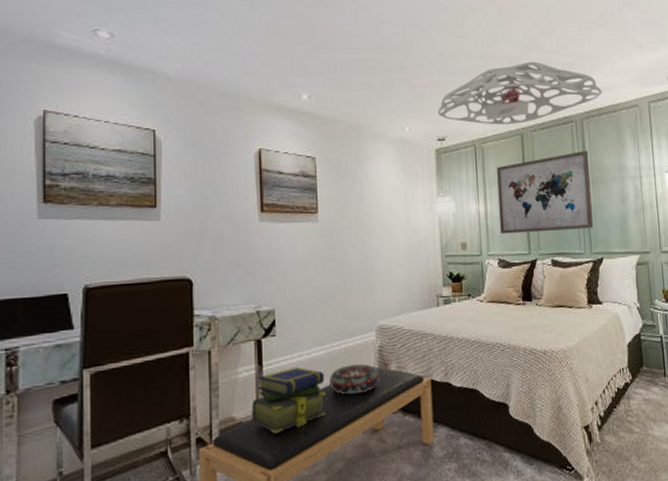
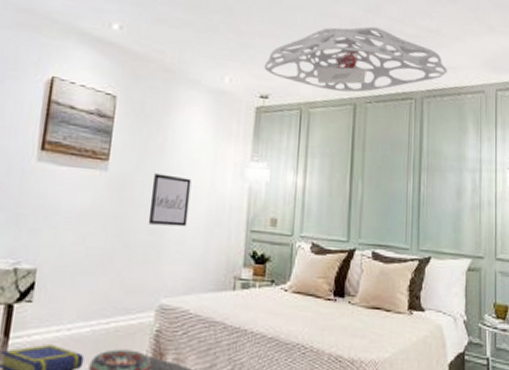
wall art: none [357,218,391,261] -> present [148,173,192,227]
wall art: present [497,150,593,234] -> none [317,132,426,222]

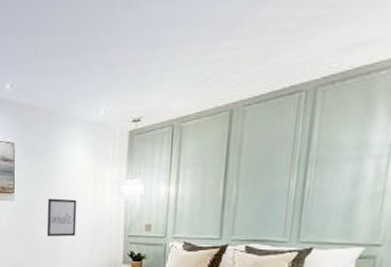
ceiling light: present [264,26,447,93] -> none [136,20,354,101]

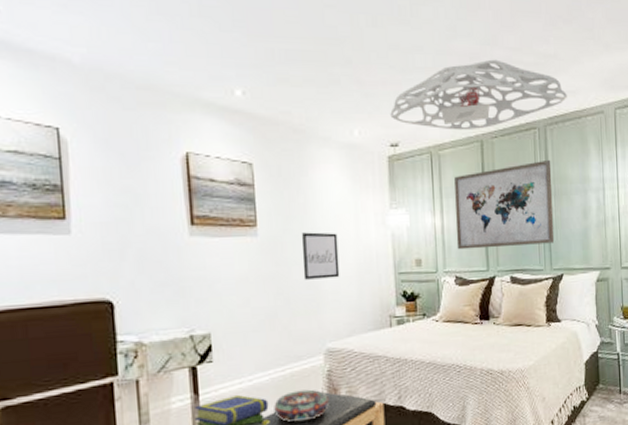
ceiling light: none [136,20,354,101] -> present [390,59,567,130]
wall art: none [189,125,317,218] -> present [454,159,554,250]

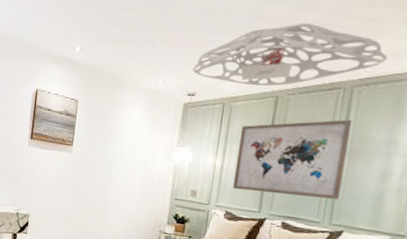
wall art: present [302,232,340,280] -> none [98,155,130,193]

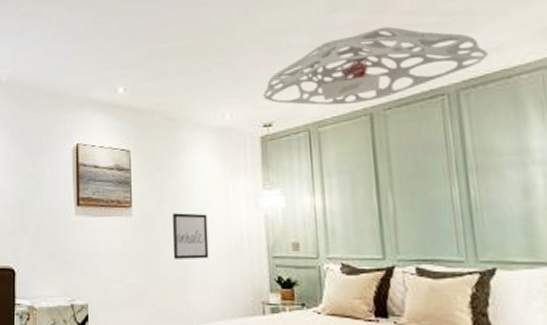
wall art: none [98,155,130,193] -> present [172,213,209,259]
wall art: present [232,119,352,200] -> none [338,129,478,234]

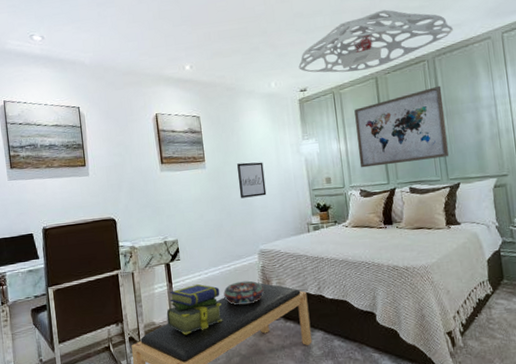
wall art: none [338,129,478,234] -> present [354,85,448,168]

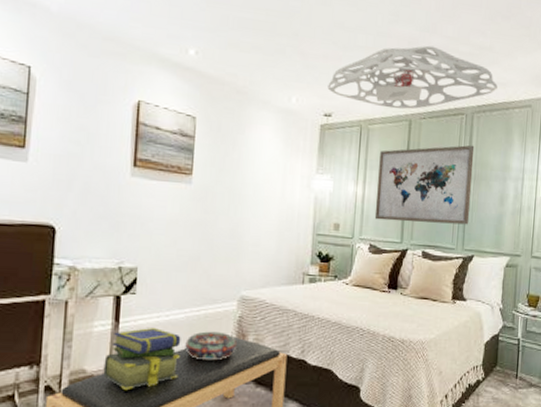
wall art: present [237,162,267,199] -> none [228,186,265,231]

